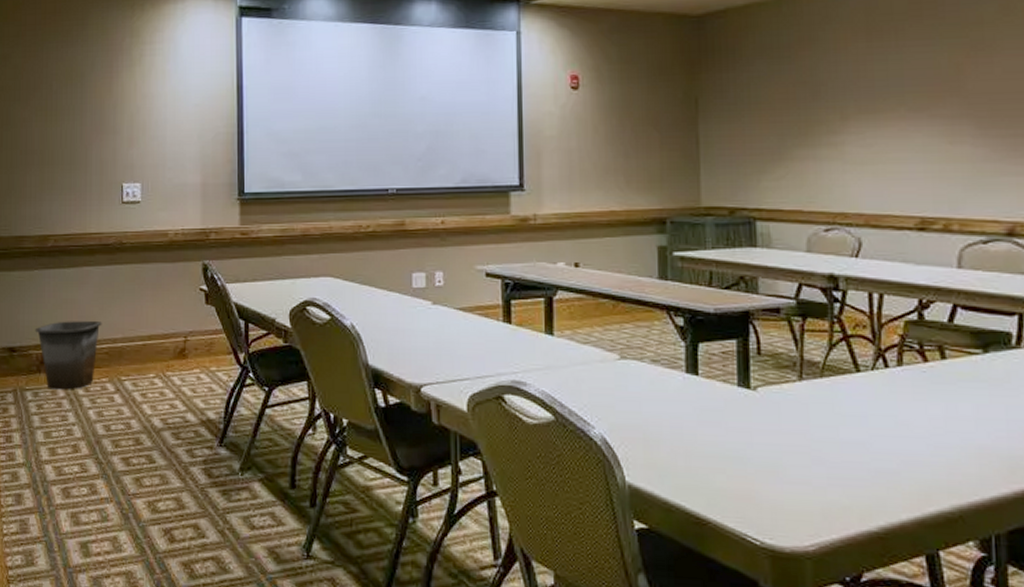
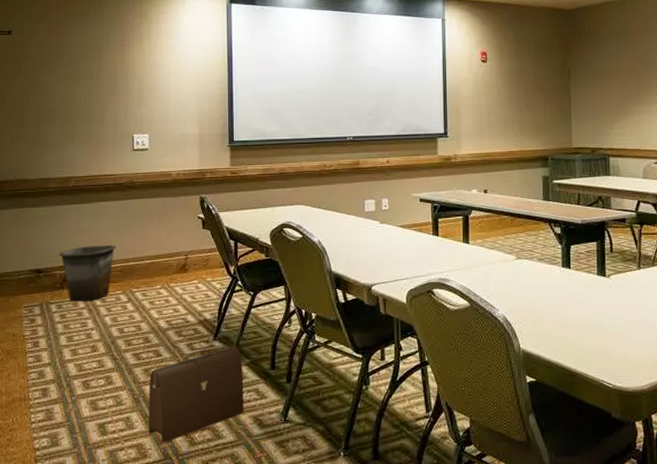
briefcase: none [139,455,256,573] -> present [148,346,244,443]

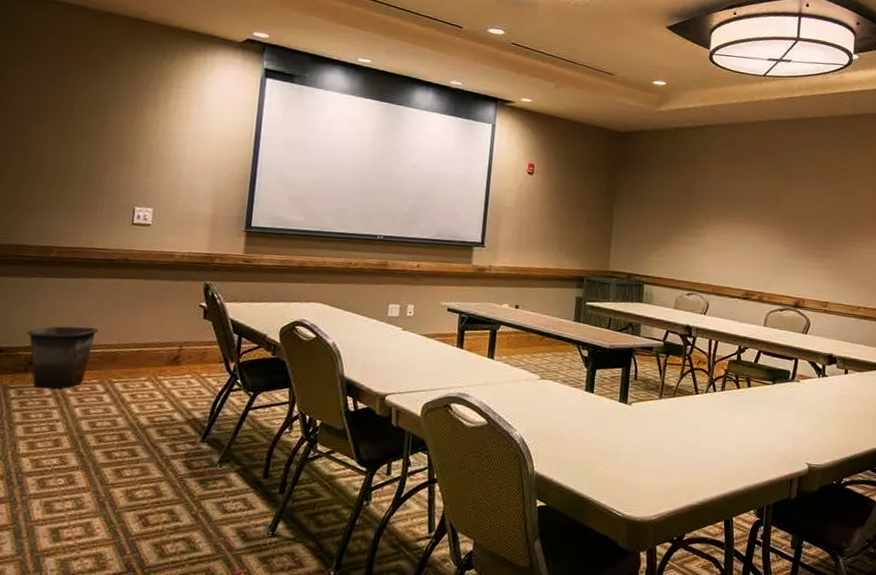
briefcase: present [148,346,244,443] -> none [111,450,232,554]

